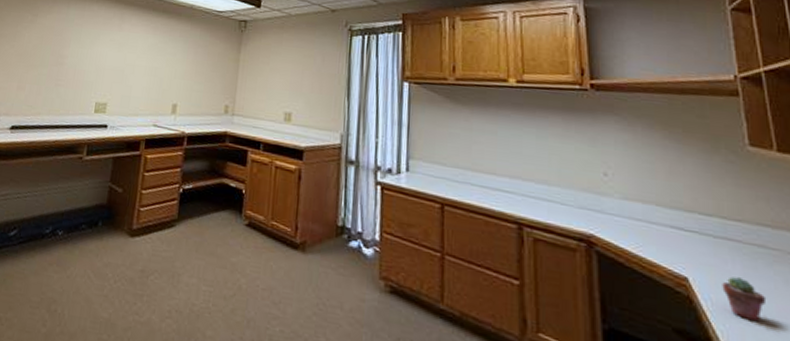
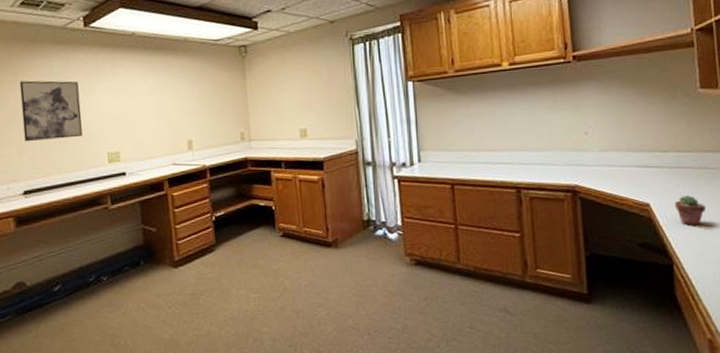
wall art: none [26,22,87,83] -> present [19,80,83,142]

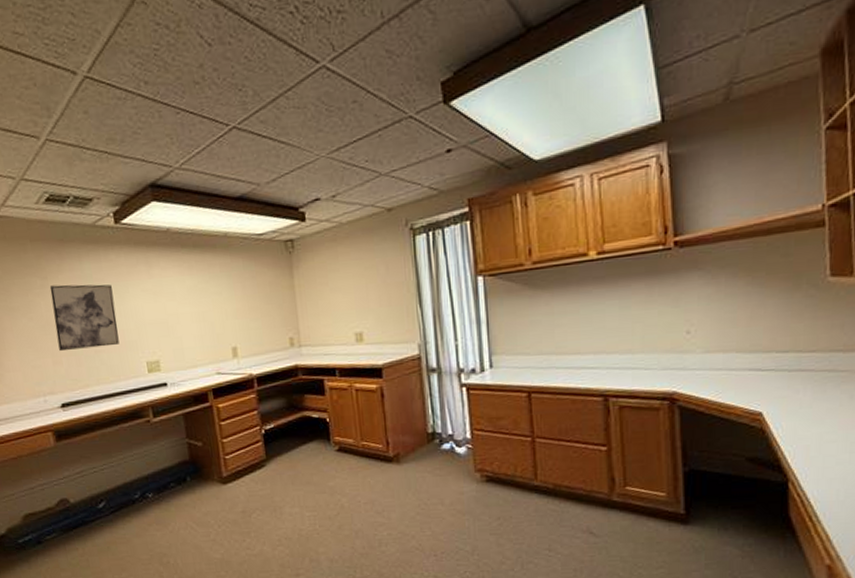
potted succulent: present [674,195,707,226] -> none [792,403,832,438]

